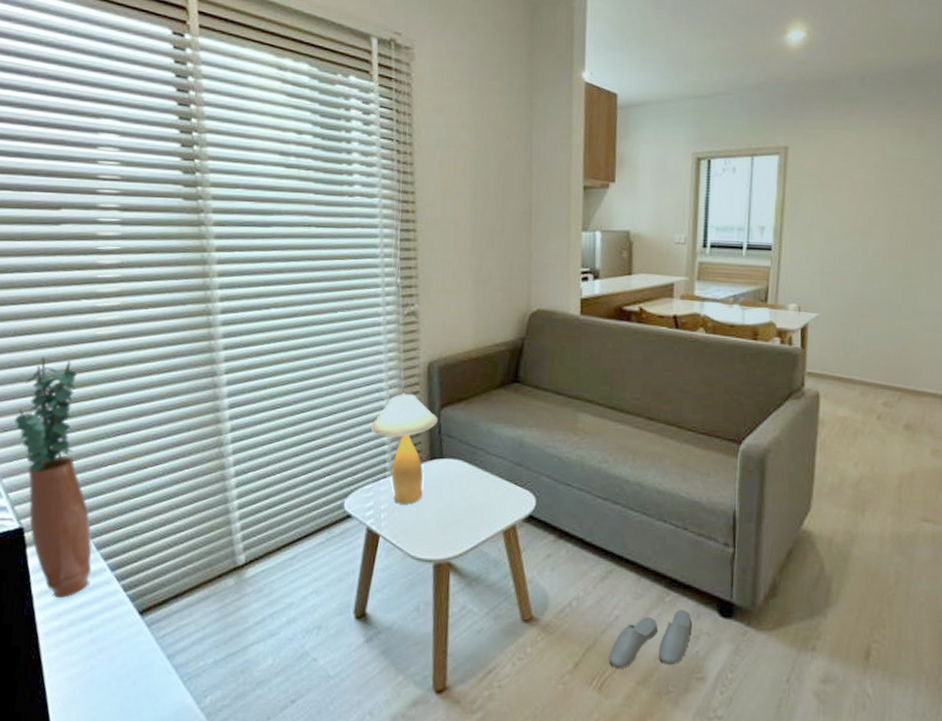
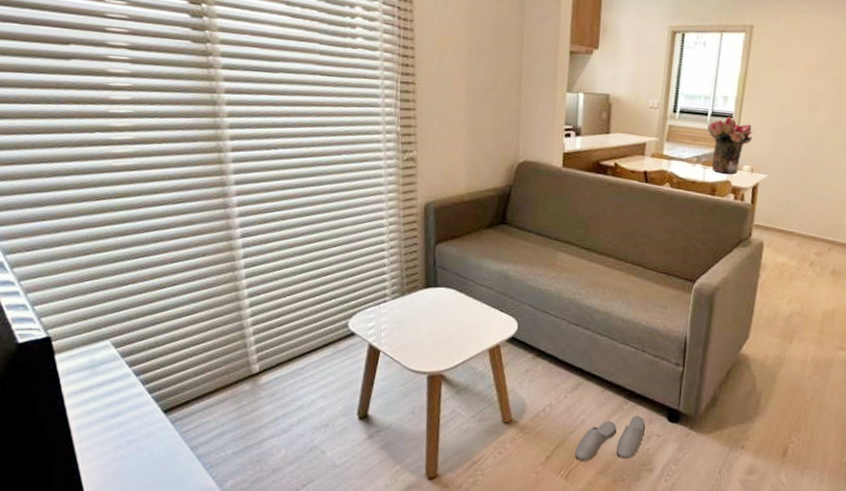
vase: present [14,357,93,598] -> none [35,184,118,398]
table lamp: present [370,389,438,505] -> none [372,226,433,325]
bouquet: none [743,249,797,315] -> present [707,116,753,175]

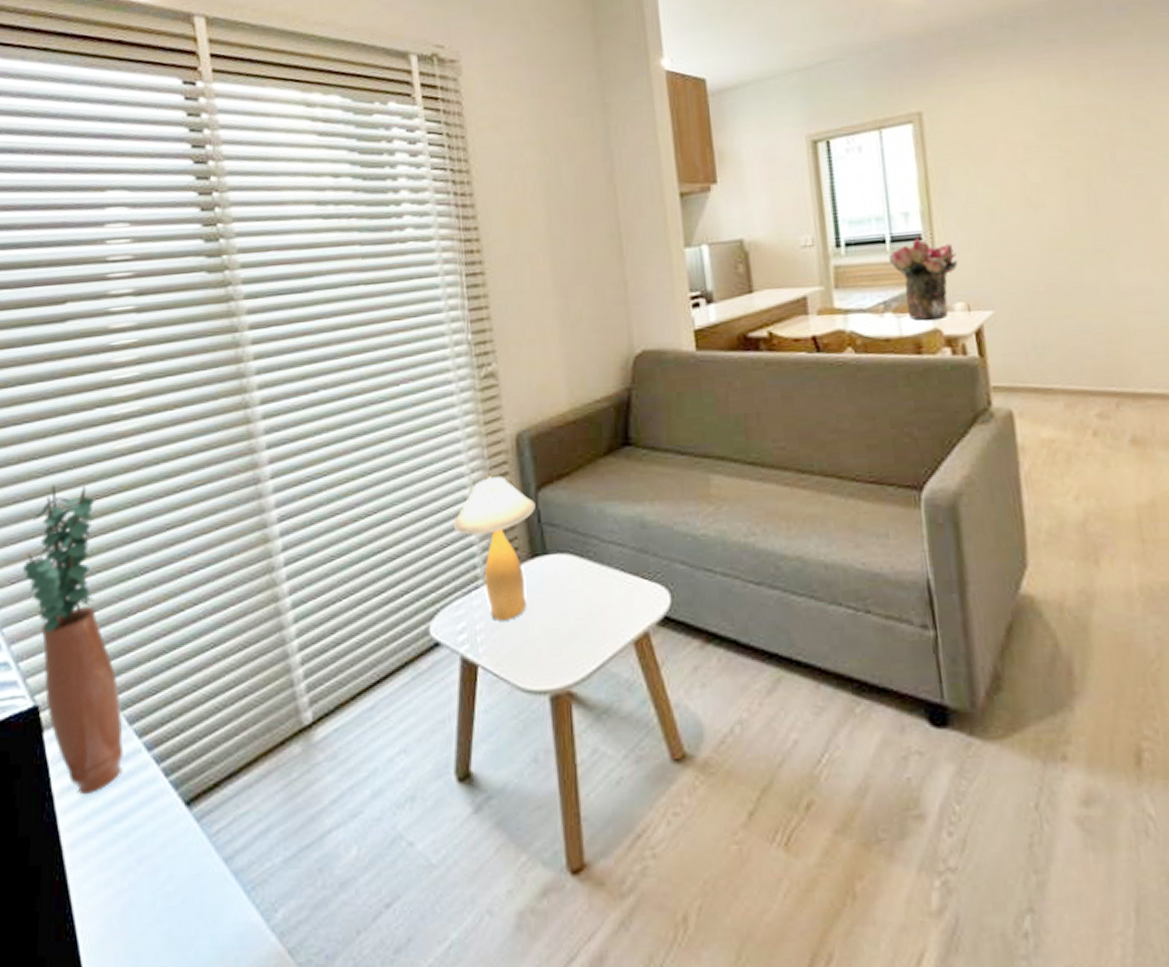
vase: none [35,184,118,398] -> present [22,485,124,794]
table lamp: none [372,226,433,325] -> present [453,471,536,621]
slippers: present [574,416,645,461] -> none [791,723,896,814]

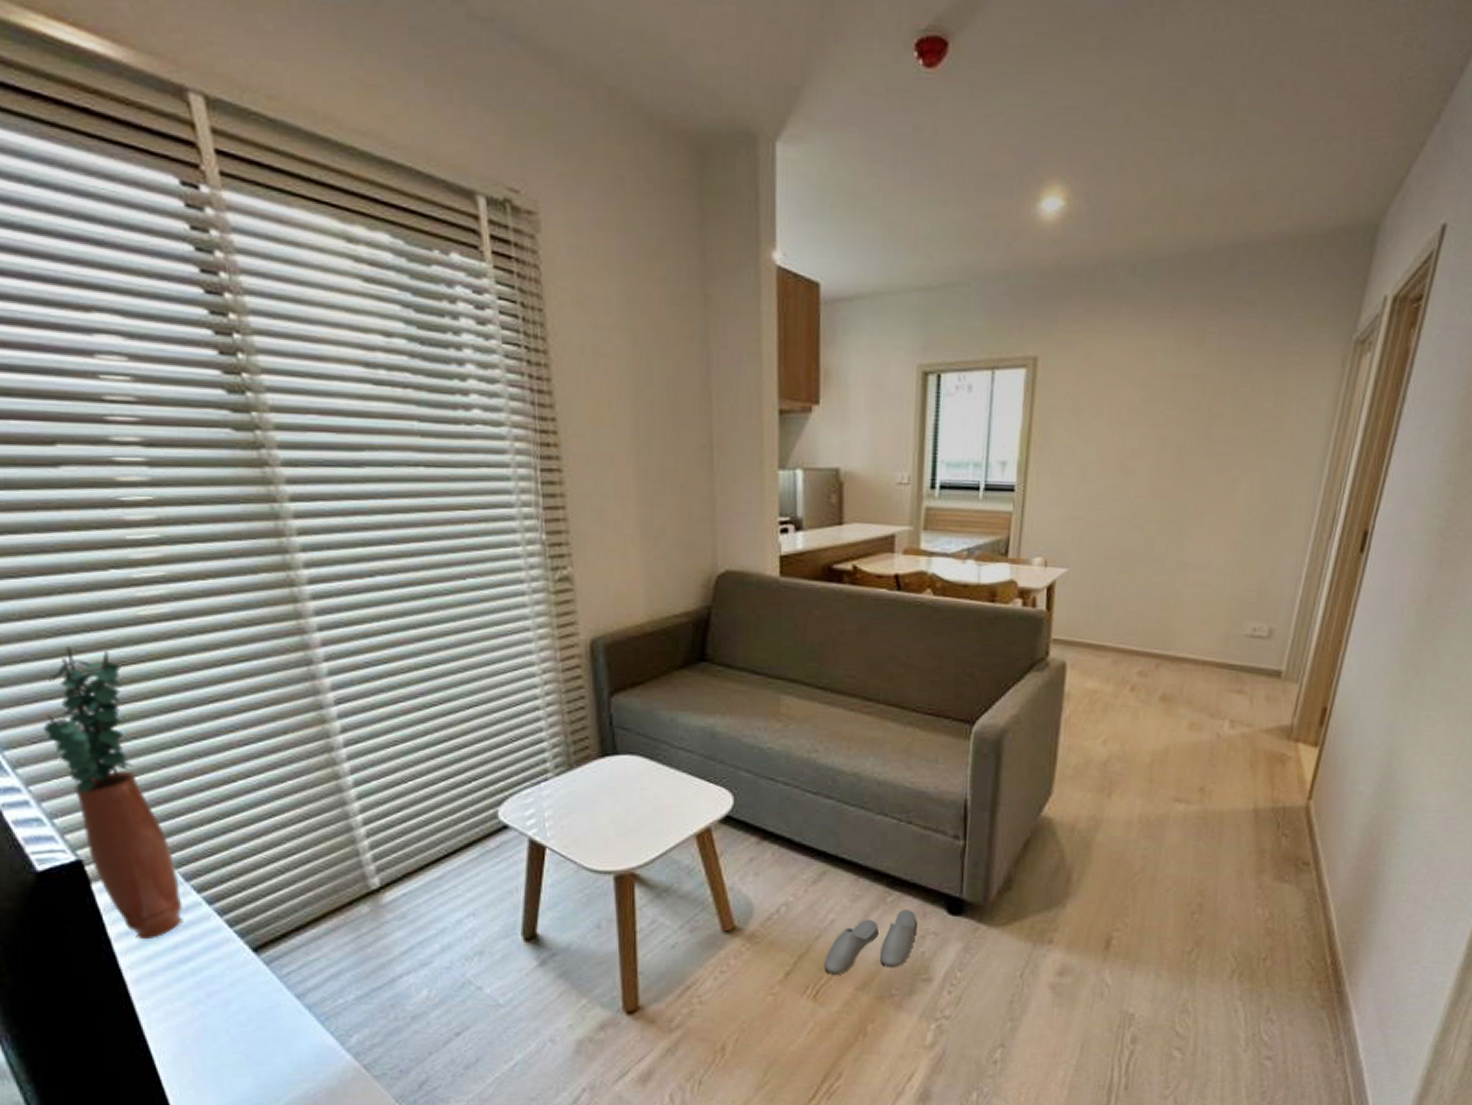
table lamp: present [453,471,536,621] -> none [523,673,608,810]
slippers: none [791,723,896,814] -> present [824,910,916,975]
bouquet: present [889,239,959,320] -> none [980,490,1045,571]

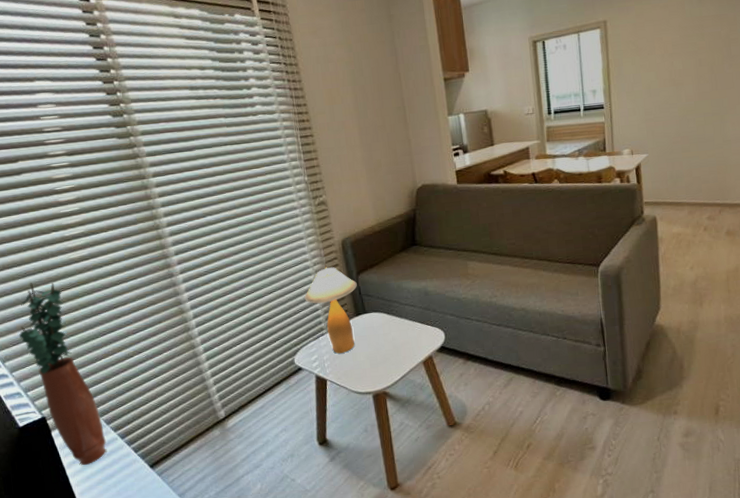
table lamp: none [523,673,608,810] -> present [304,264,357,354]
slippers: present [824,910,916,975] -> none [519,399,580,450]

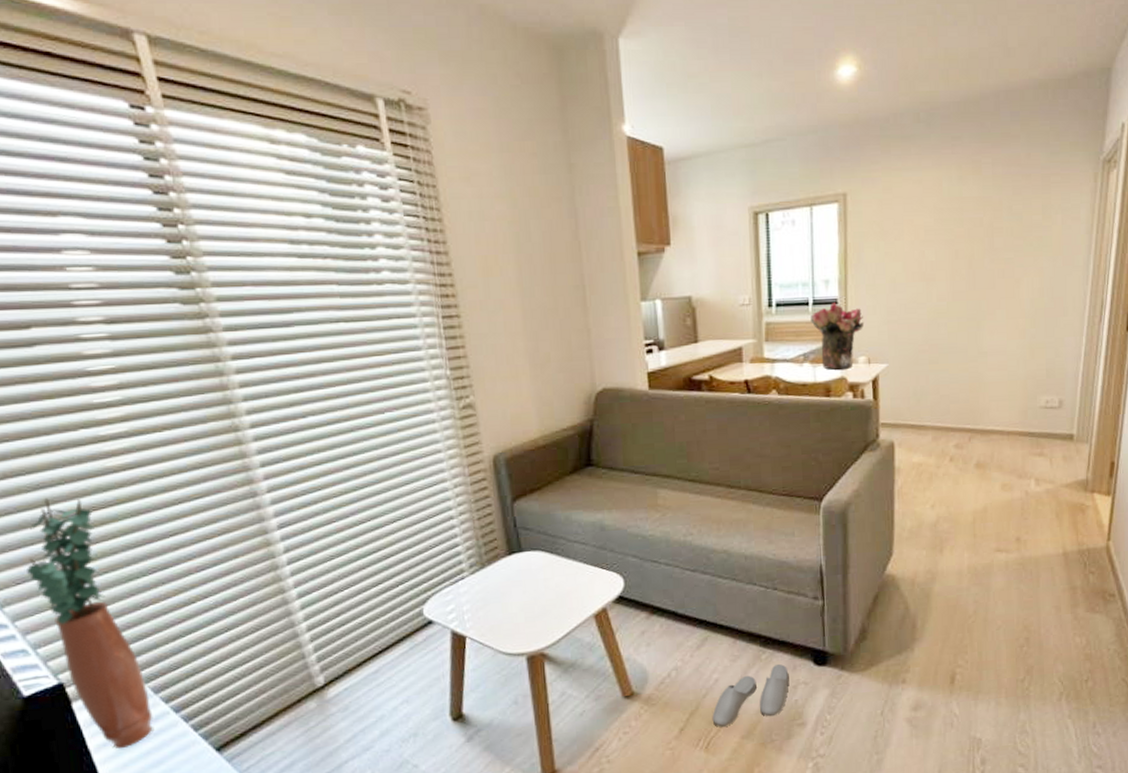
table lamp: present [304,264,357,354] -> none [440,486,512,603]
slippers: none [519,399,580,450] -> present [712,664,788,727]
bouquet: none [582,108,627,161] -> present [810,303,865,370]

